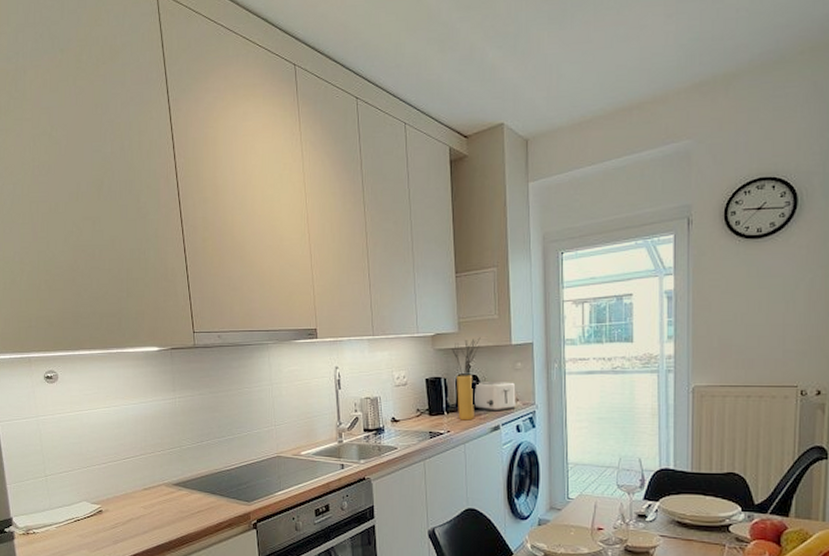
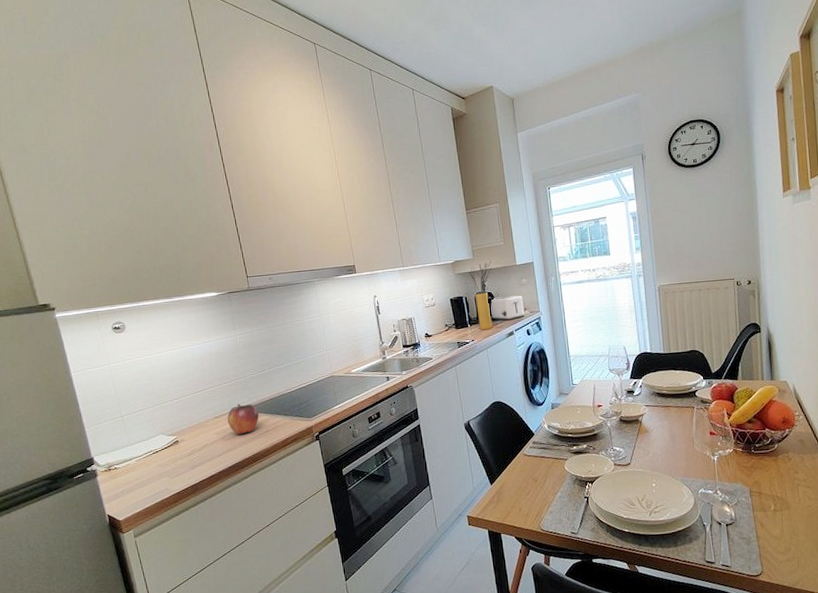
fruit: none [156,476,192,512] -> present [227,404,259,435]

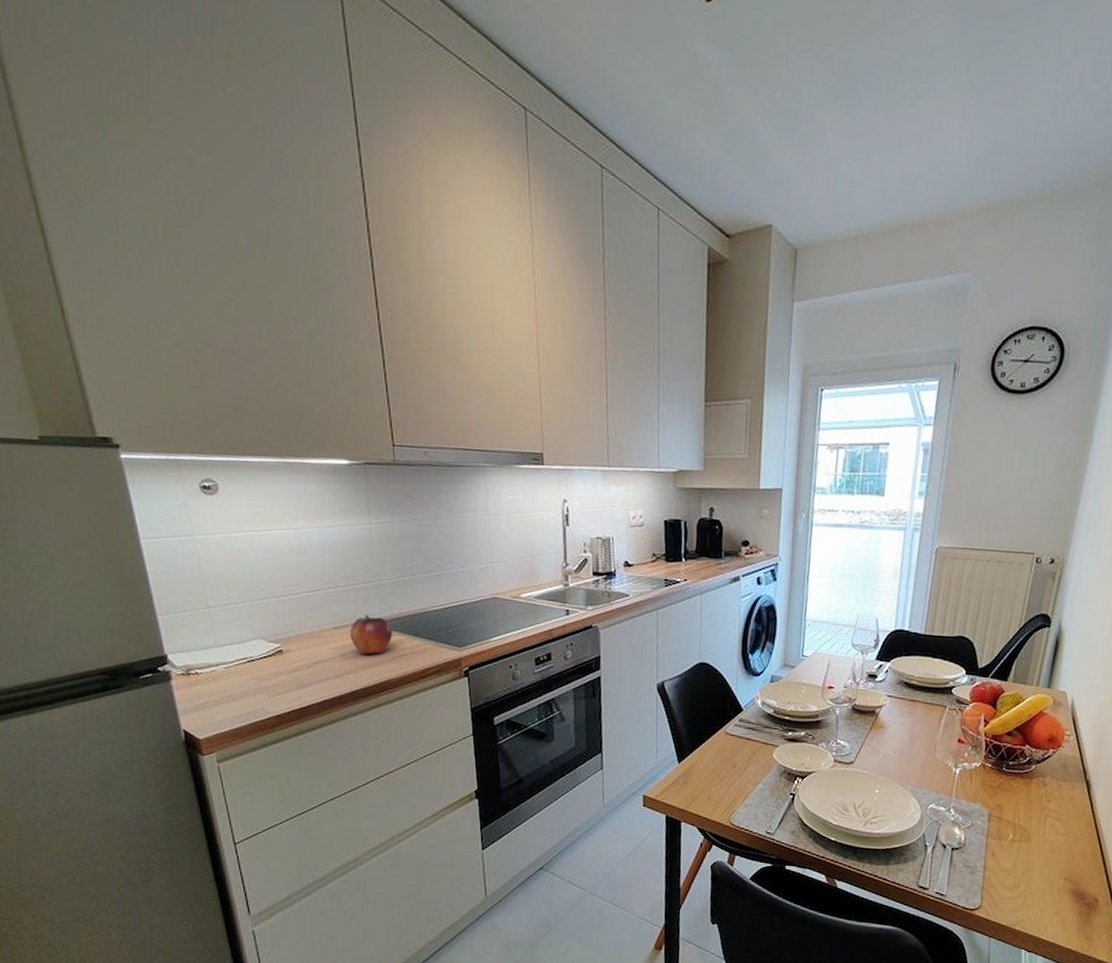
vase: present [469,261,492,330] -> none [695,478,727,570]
toaster: present [488,295,525,321] -> none [712,527,760,562]

